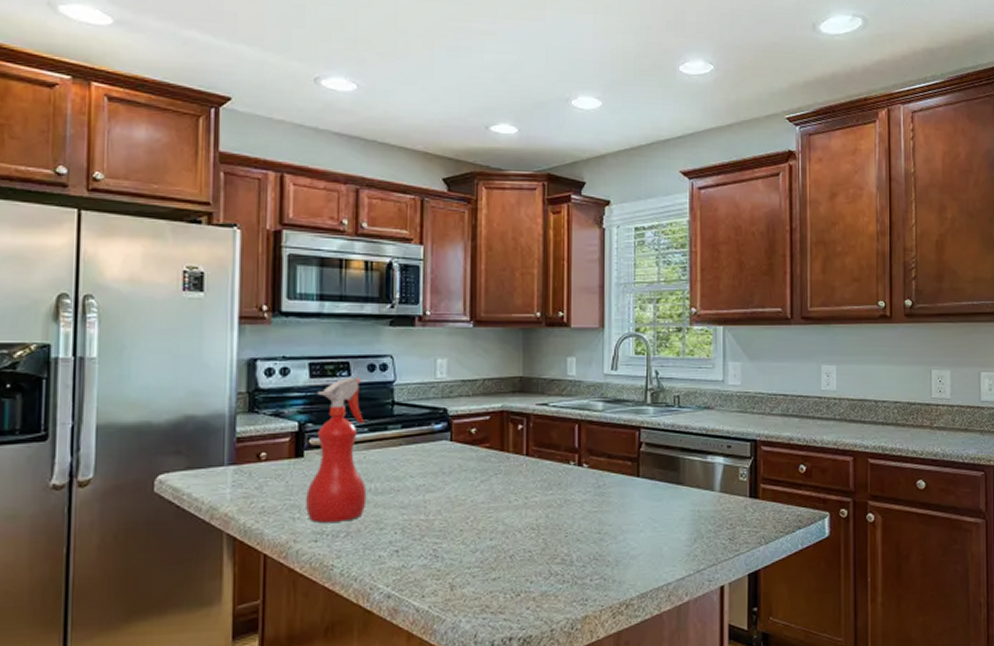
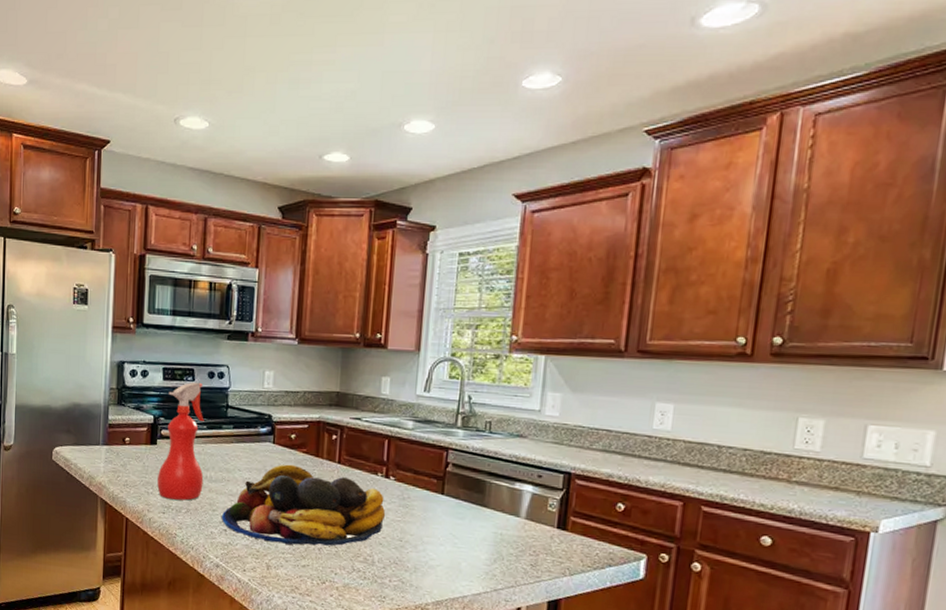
fruit bowl: none [391,463,582,557] -> present [221,464,386,546]

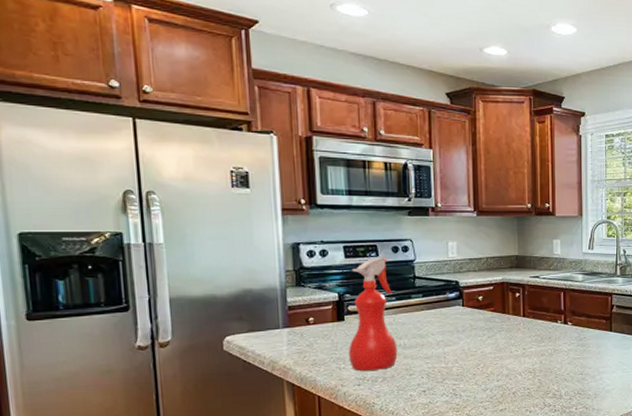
fruit bowl: present [221,464,386,546] -> none [419,323,568,395]

